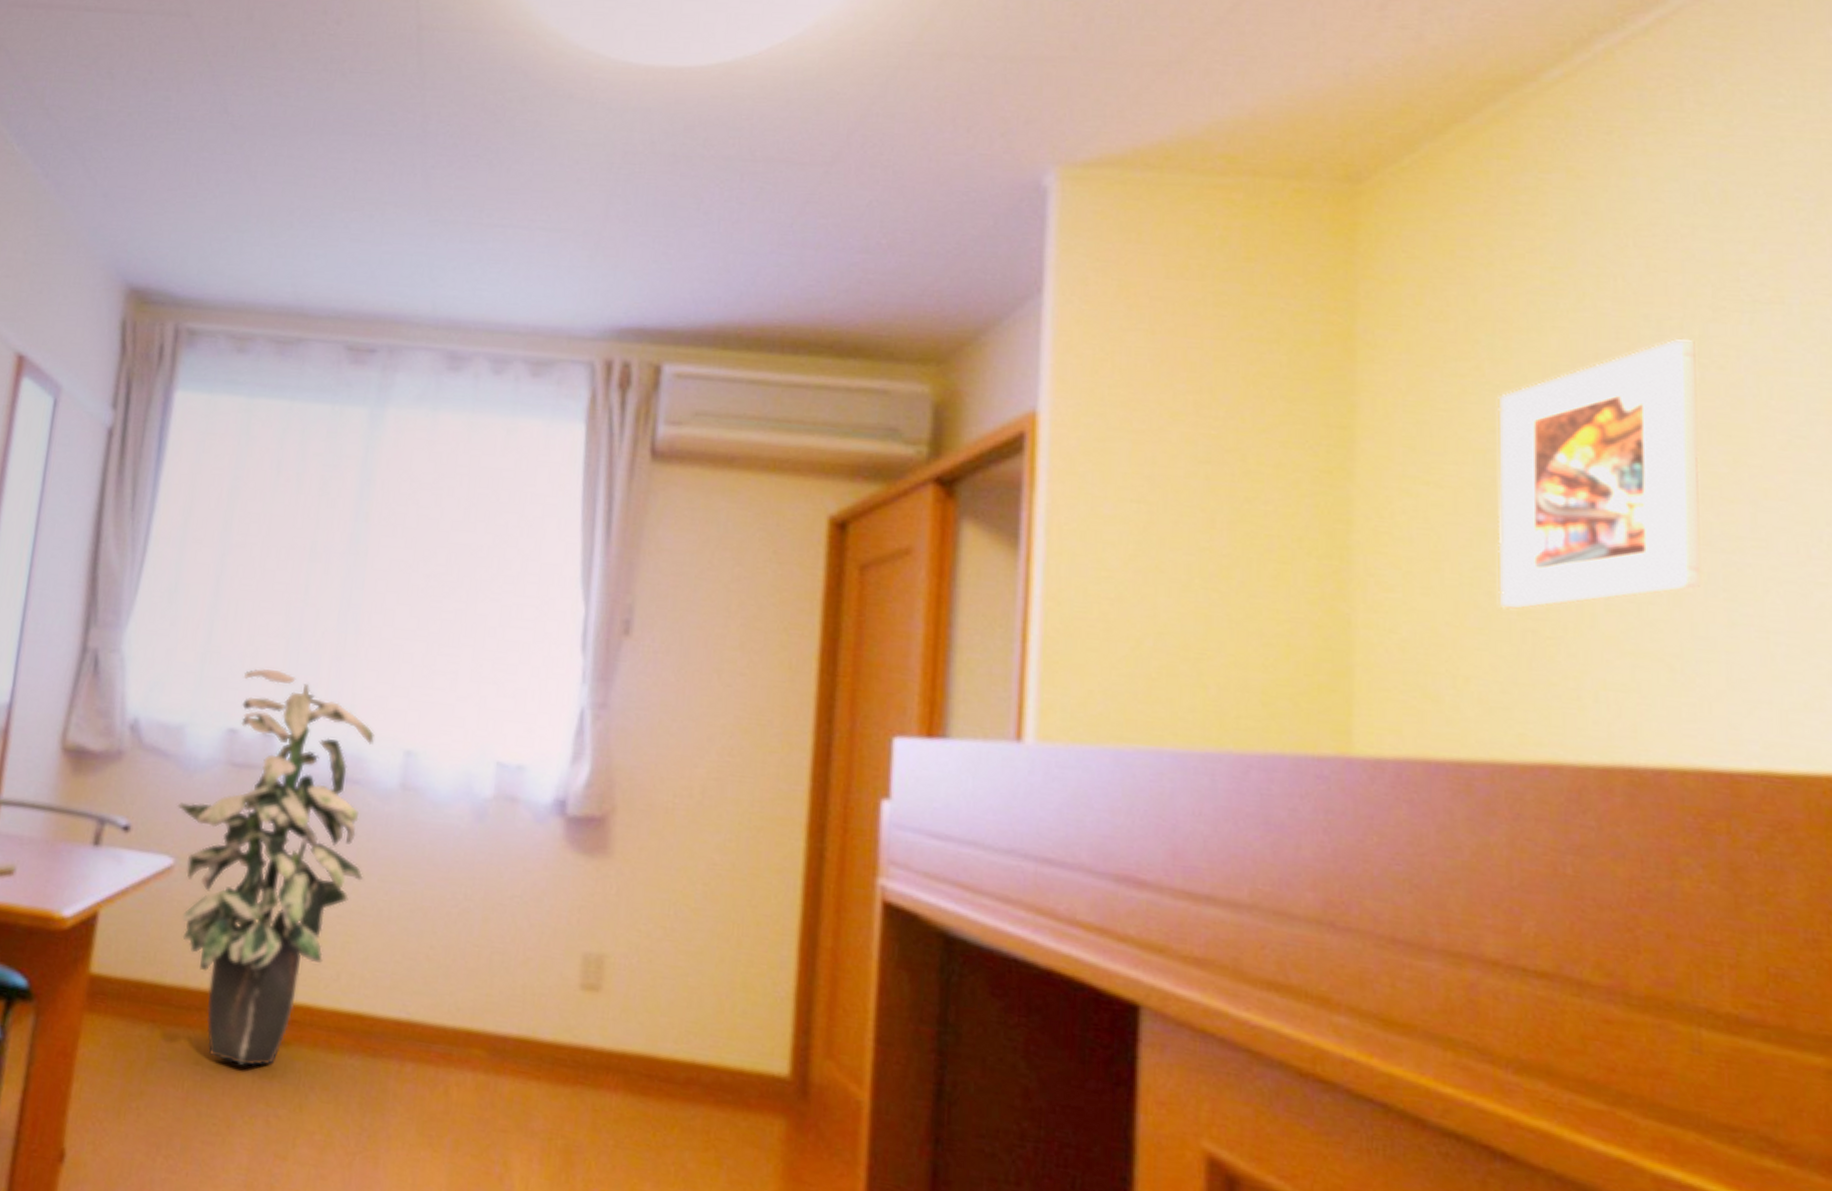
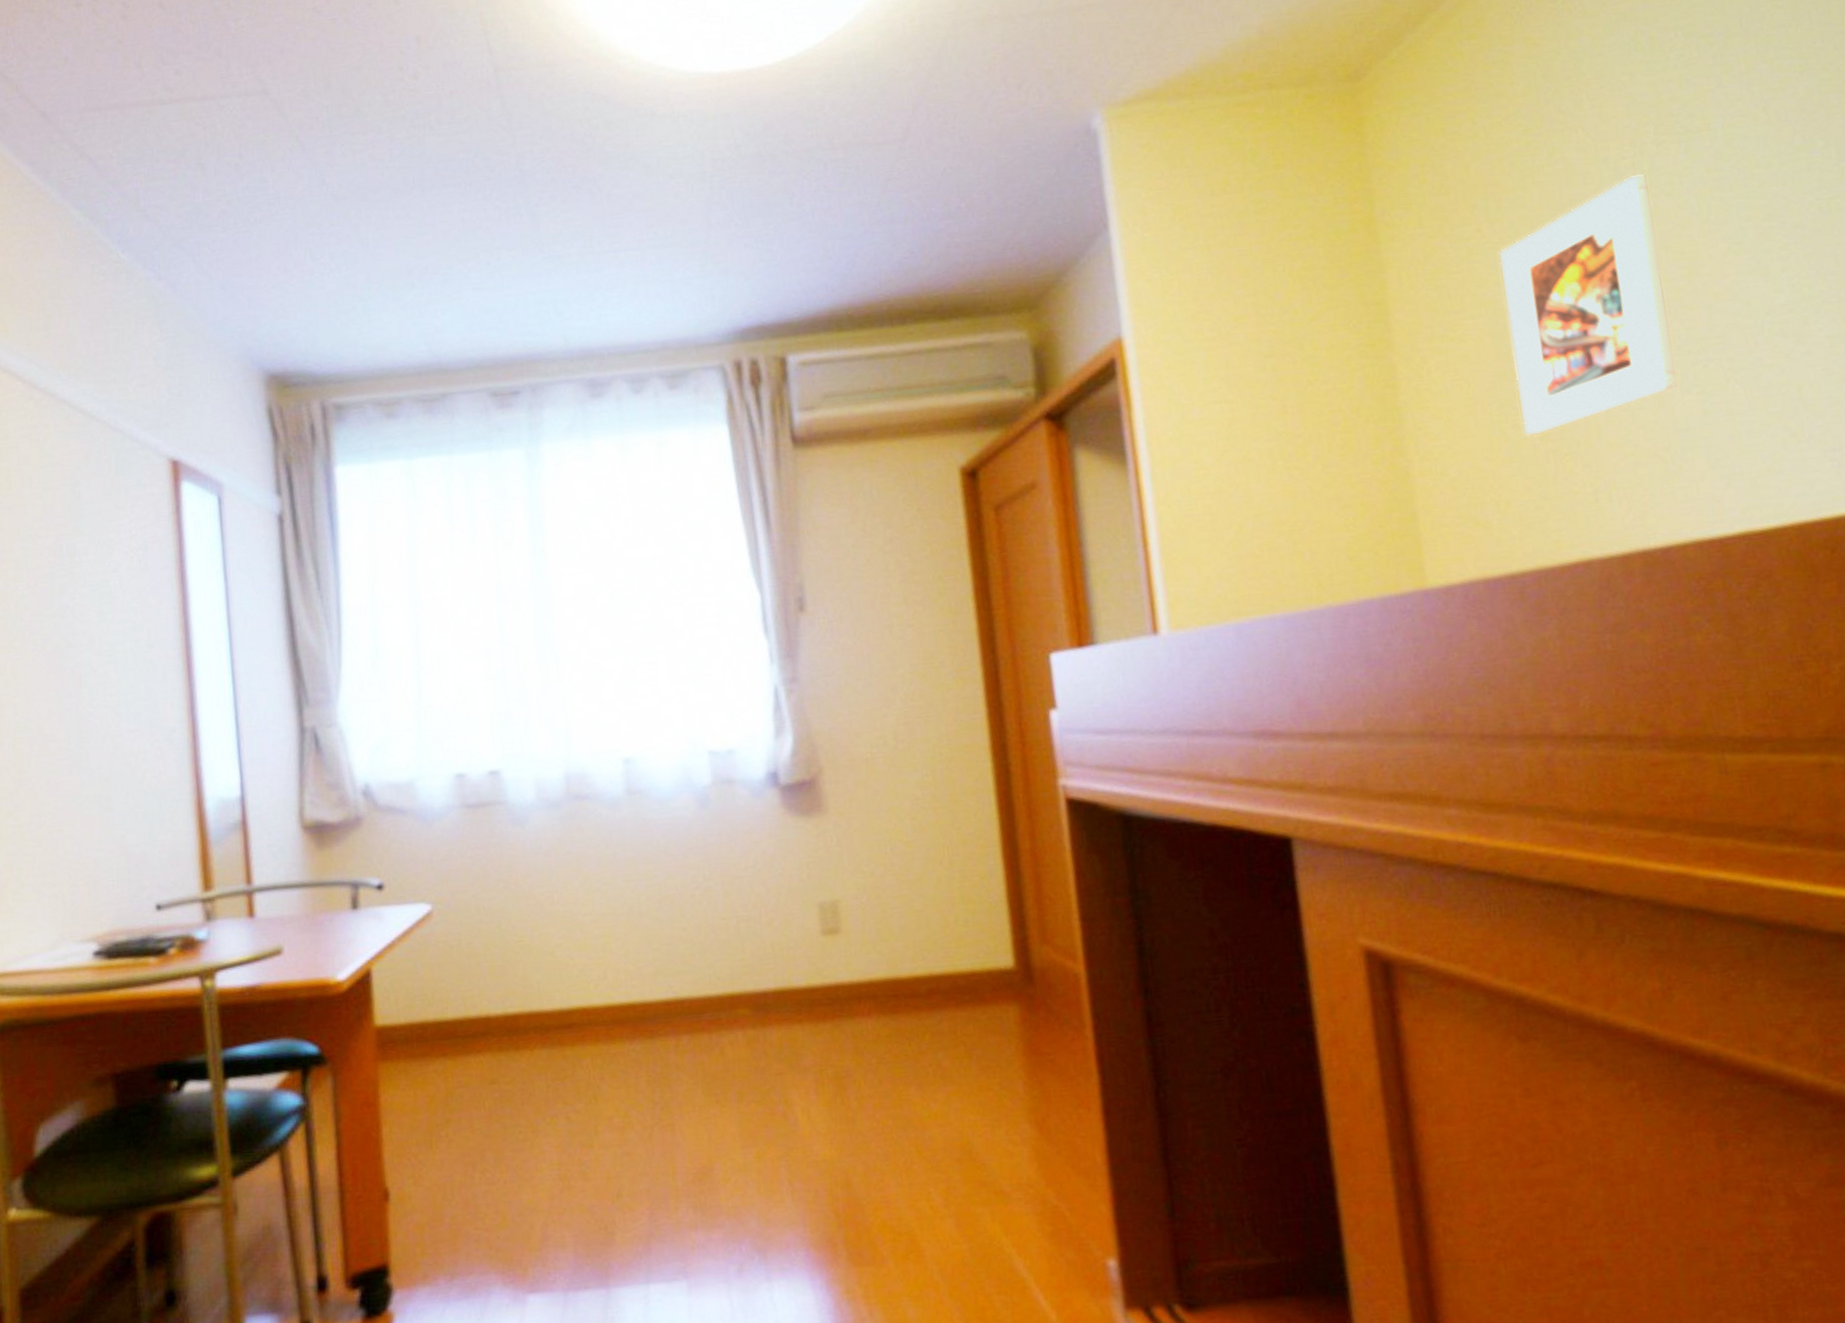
indoor plant: present [177,668,374,1066] -> none [423,710,609,1075]

